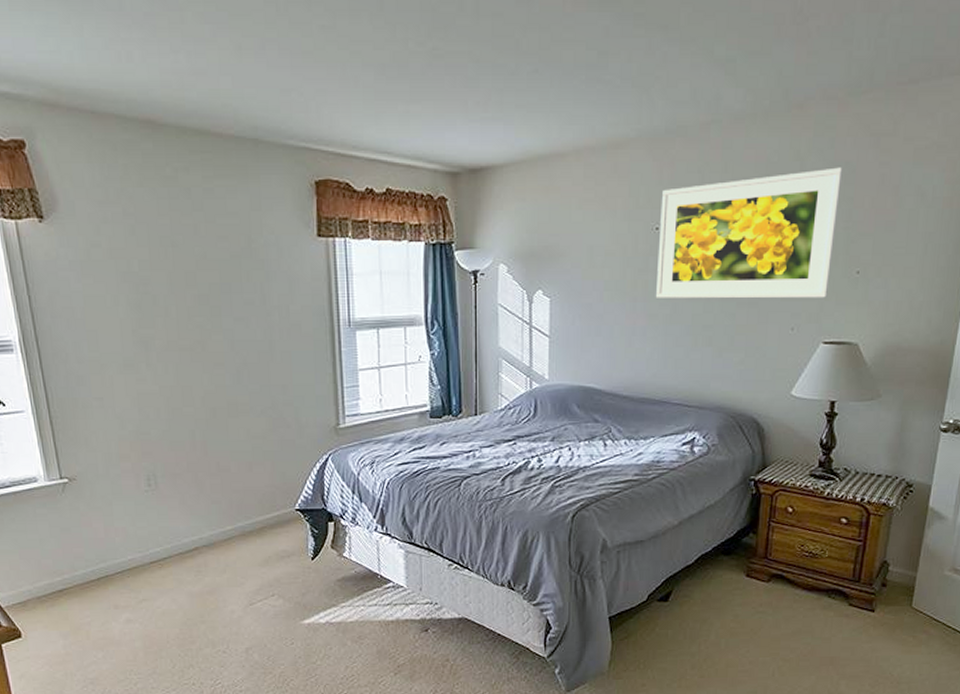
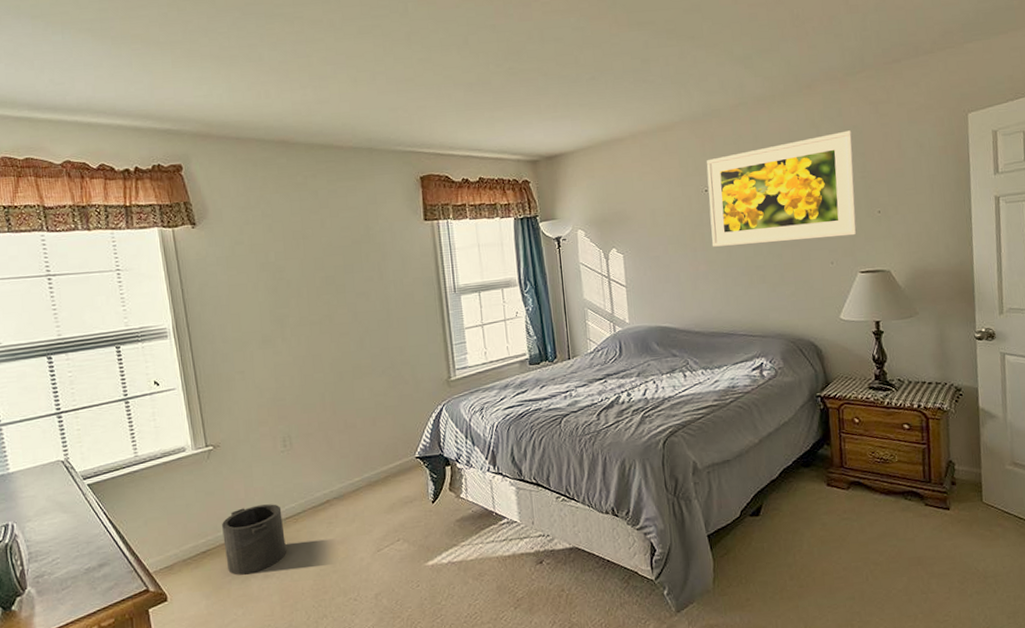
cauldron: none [79,546,150,617] -> present [222,504,286,575]

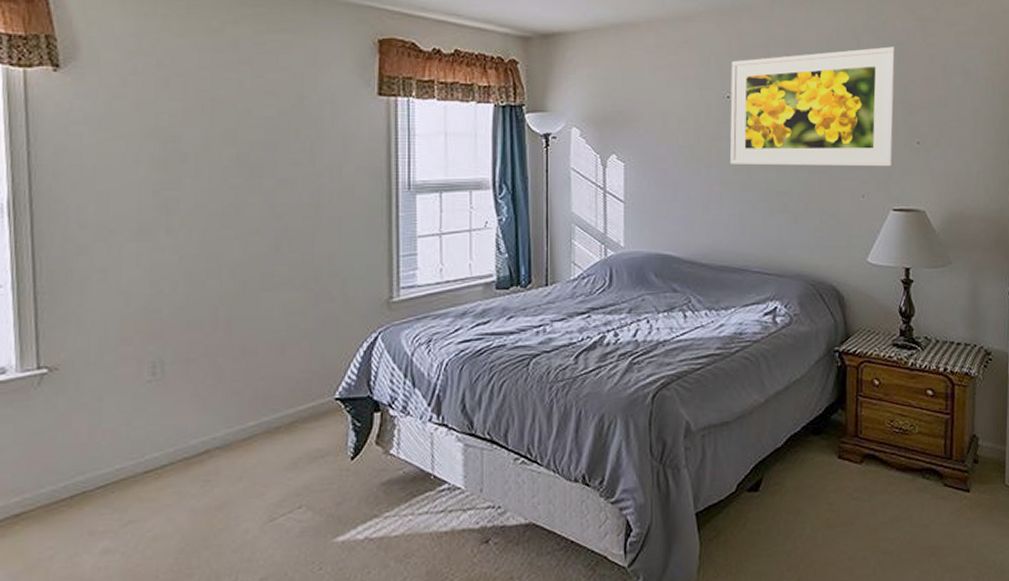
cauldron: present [222,504,286,575] -> none [48,452,140,549]

